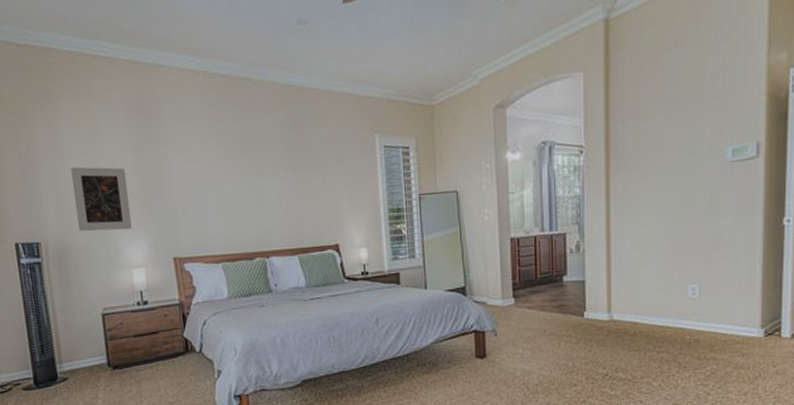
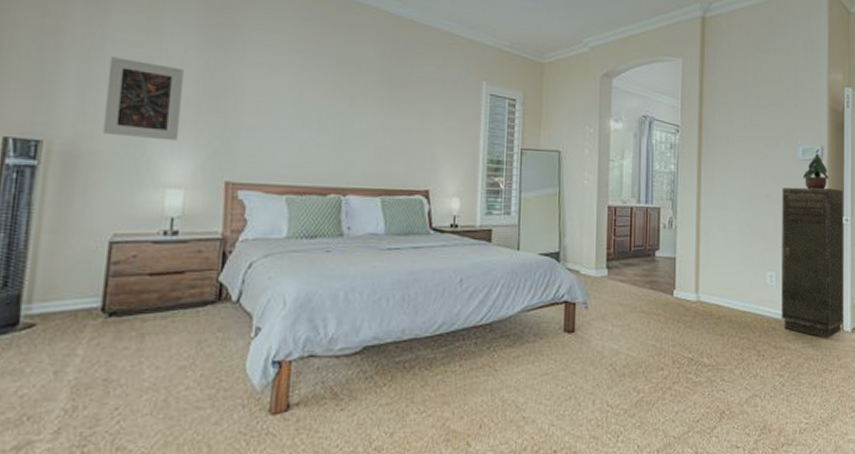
storage cabinet: none [706,187,785,347] -> present [781,187,844,339]
potted plant: none [732,146,766,193] -> present [802,149,829,190]

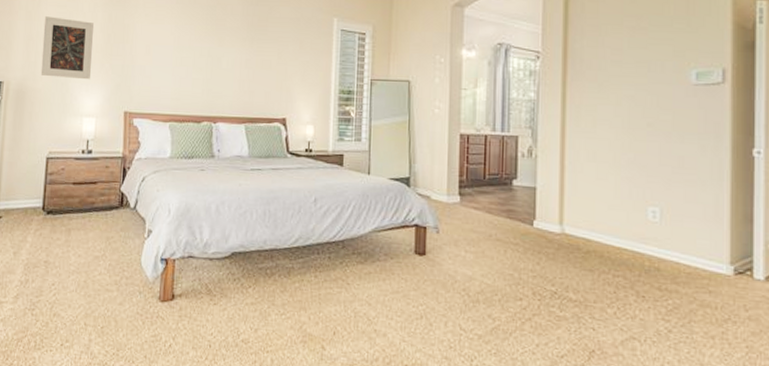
storage cabinet: present [781,187,844,339] -> none [667,115,755,286]
potted plant: present [802,149,829,190] -> none [696,72,733,118]

